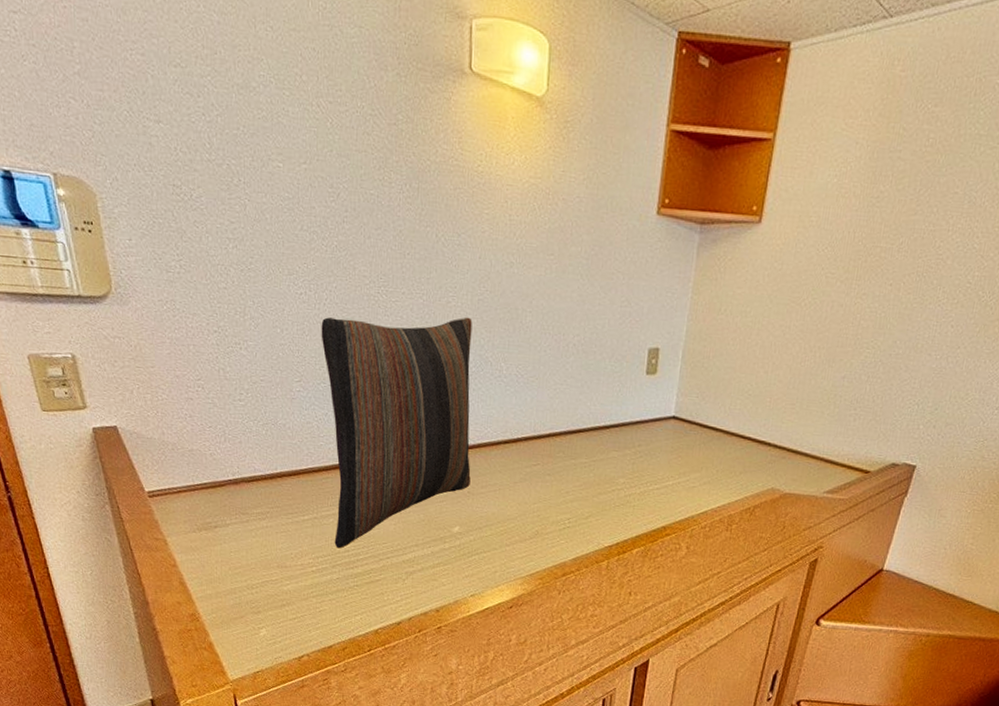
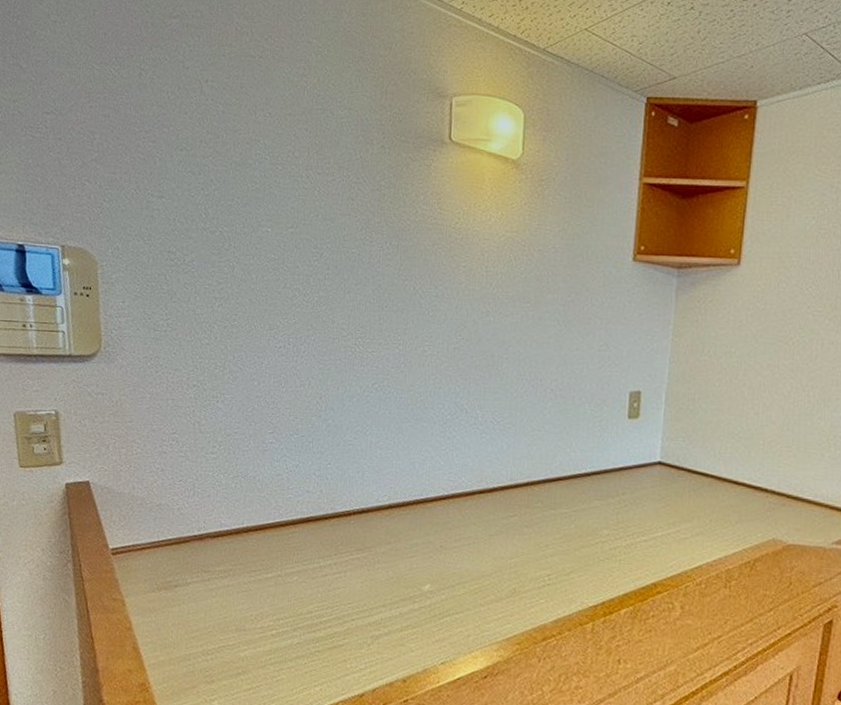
pillow: present [321,317,473,549] -> none [296,365,448,610]

